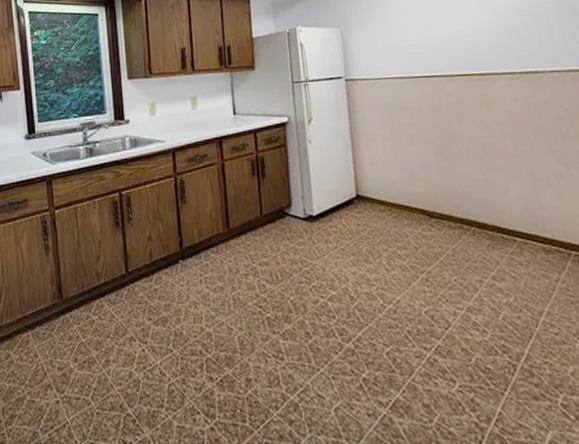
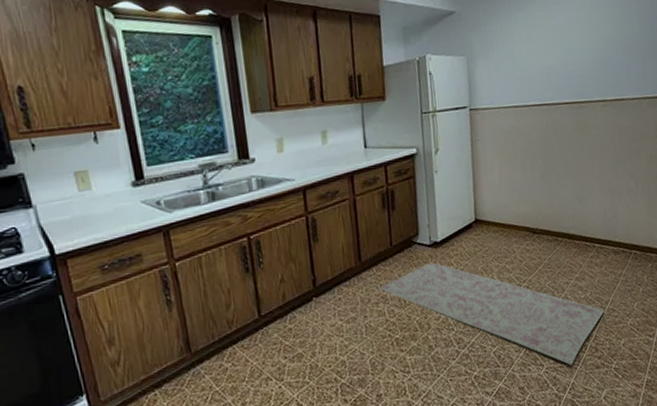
rug: none [247,236,539,388] -> present [378,261,605,366]

